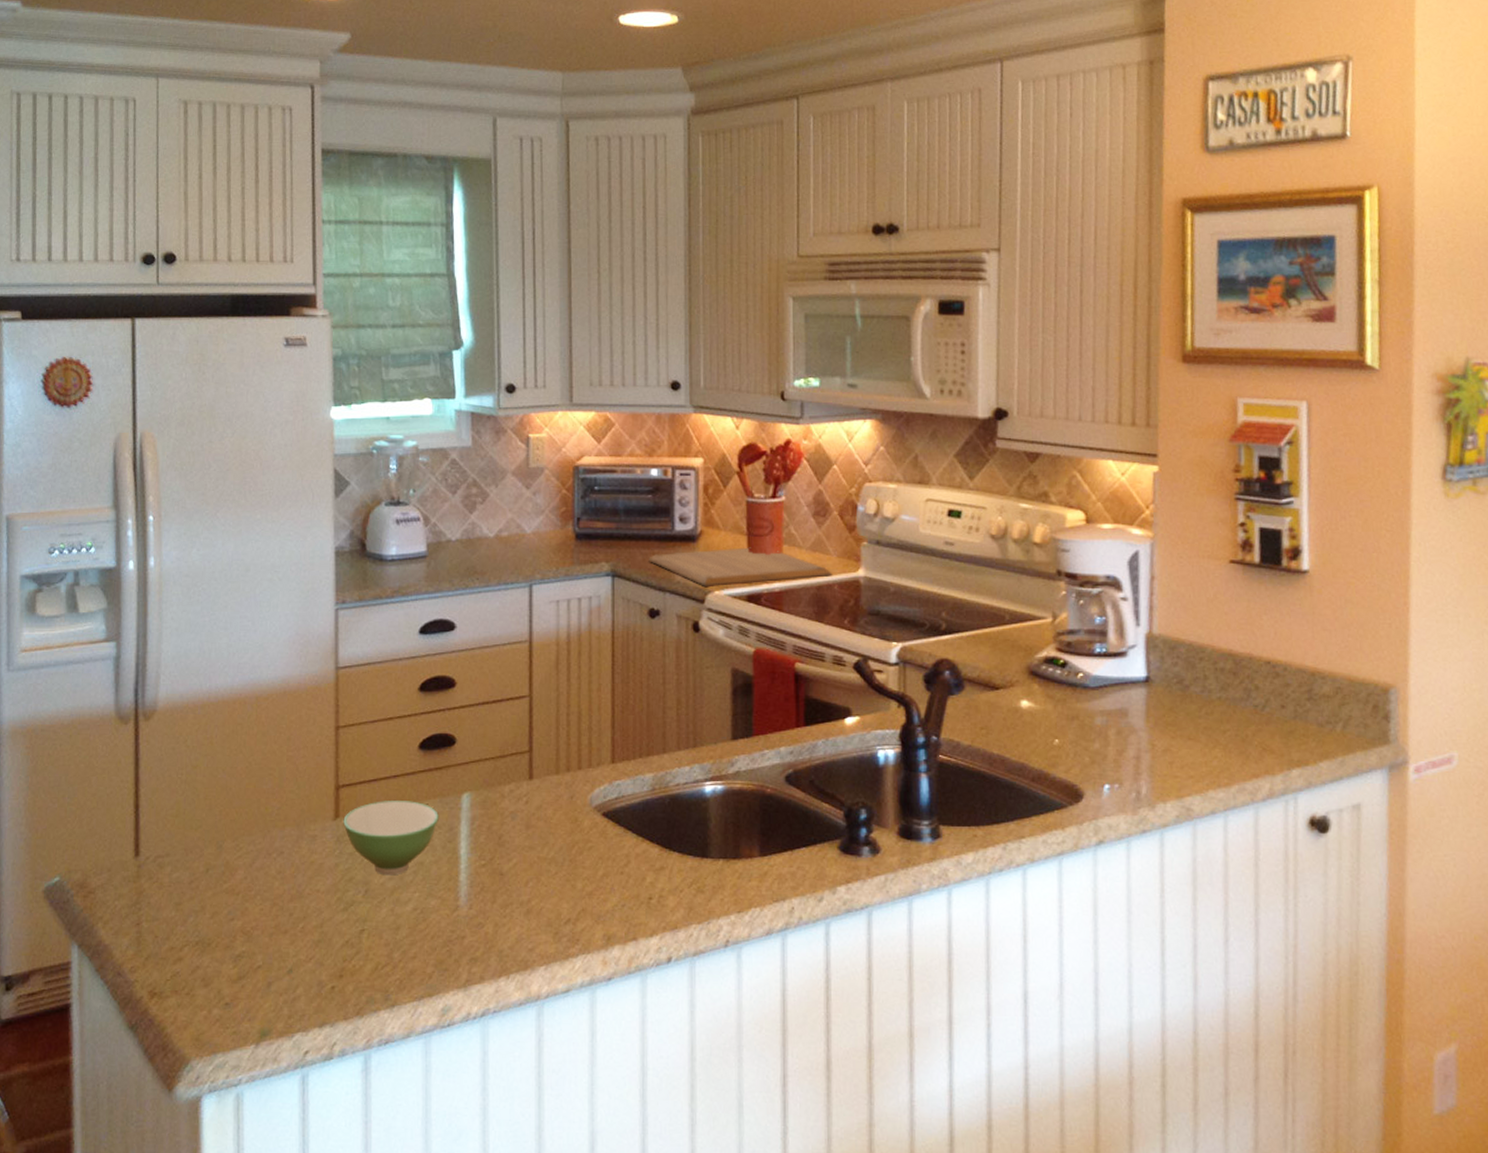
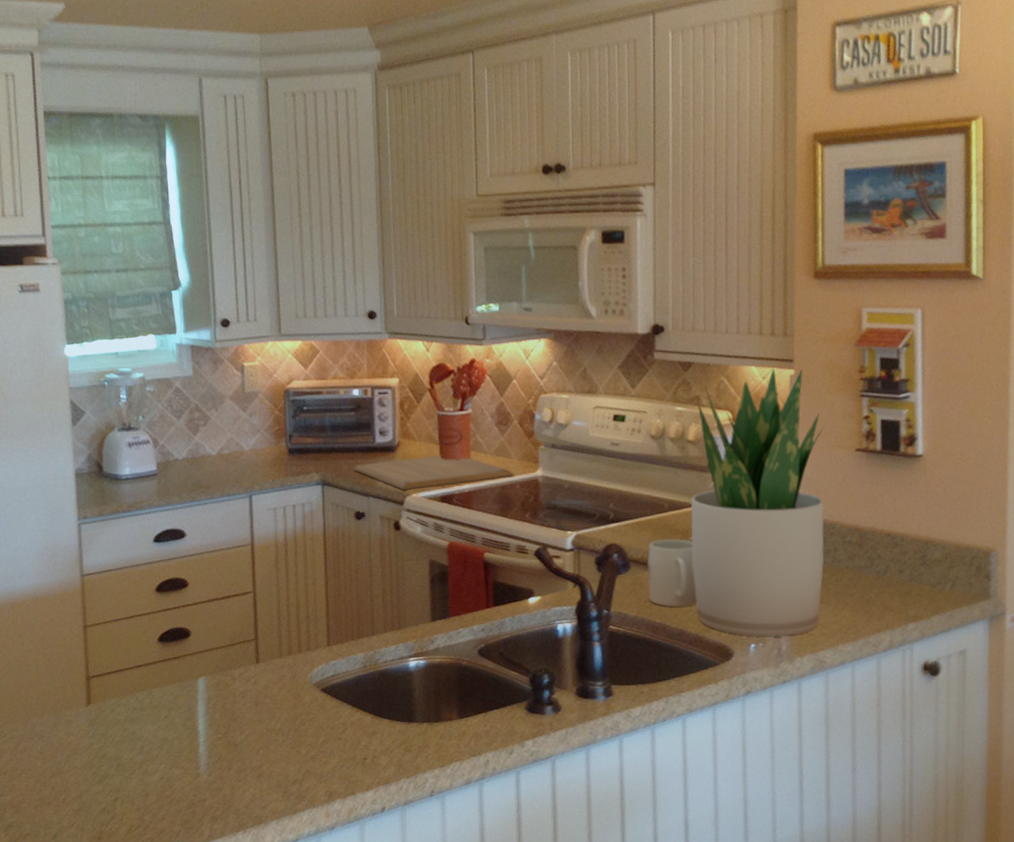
bowl: present [343,801,440,876] -> none [95,686,179,751]
mug: none [982,657,1042,736] -> present [646,539,697,607]
planter: none [1035,464,1194,778] -> present [690,369,825,637]

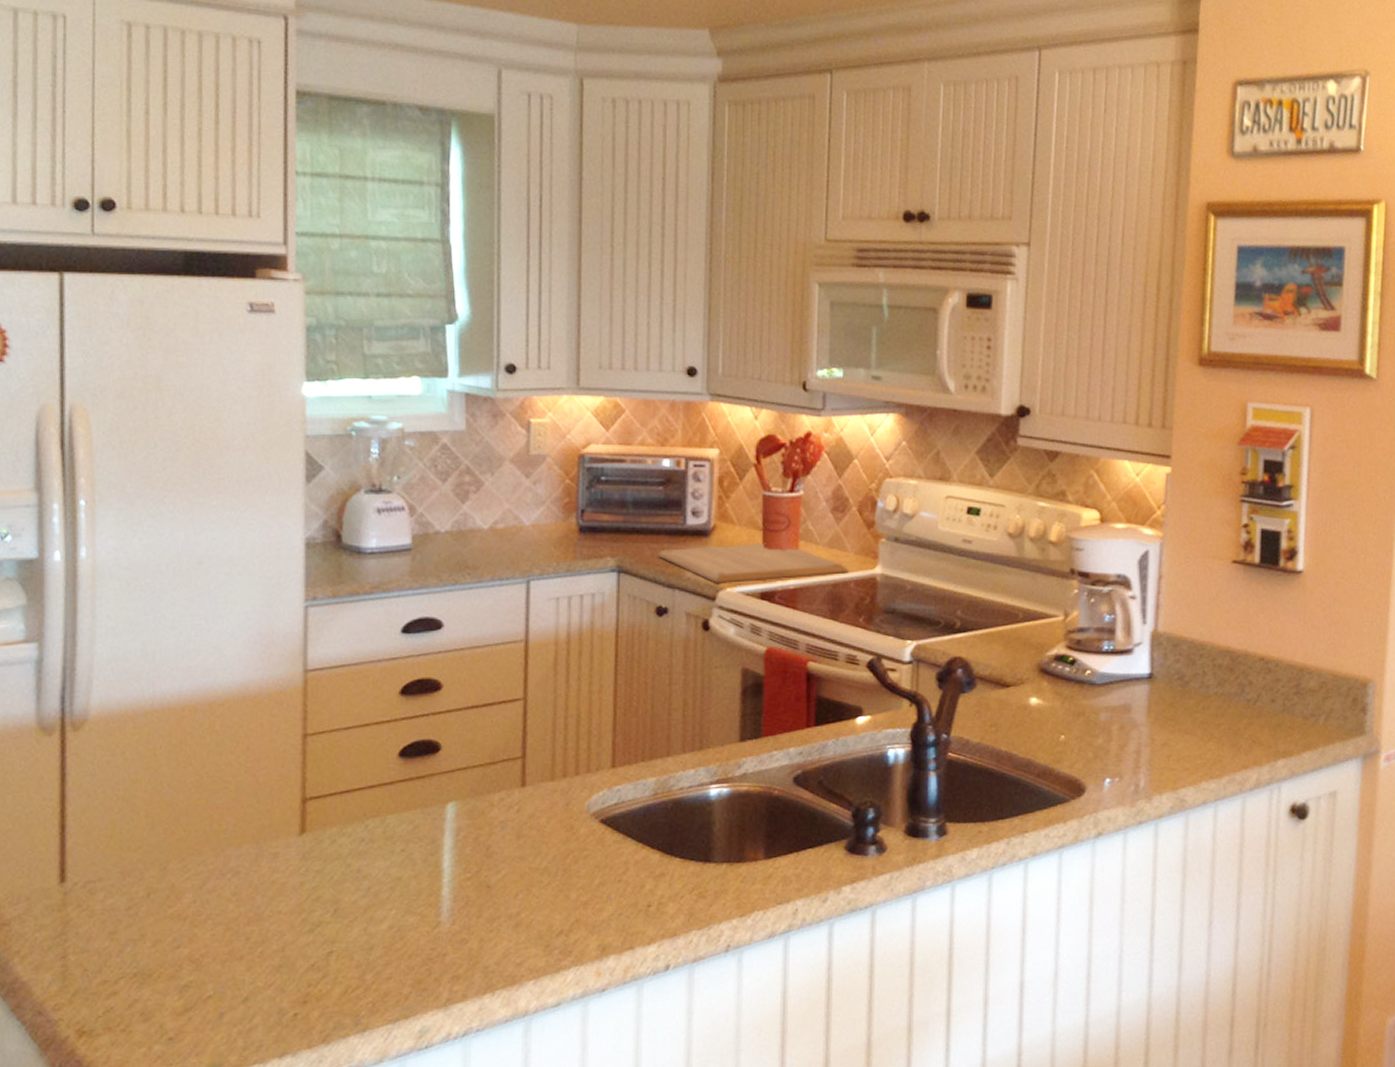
mug: present [646,539,697,607] -> none [993,655,1049,733]
planter: present [690,369,825,637] -> none [1045,465,1201,772]

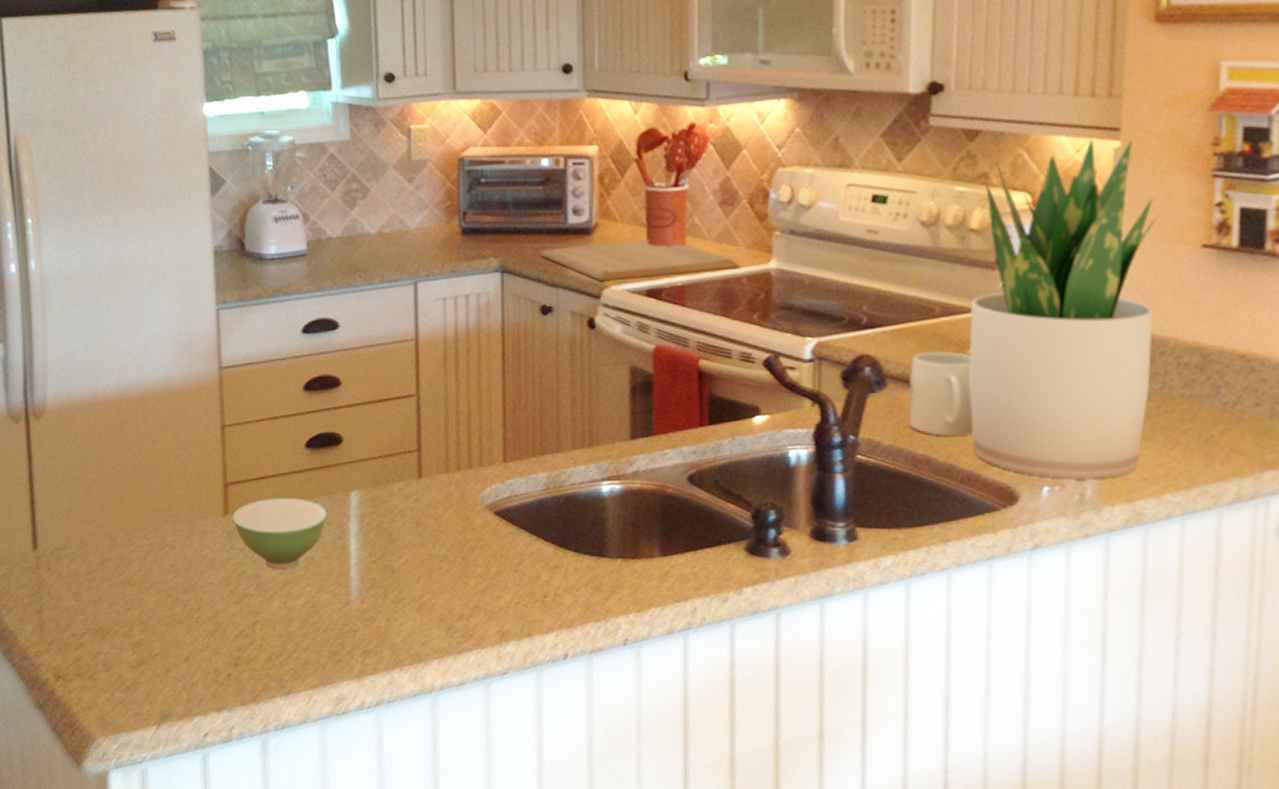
bowl: none [310,812,421,893] -> present [233,498,329,570]
mug: none [993,655,1049,733] -> present [907,352,974,436]
planter: none [1045,465,1201,772] -> present [968,140,1160,480]

